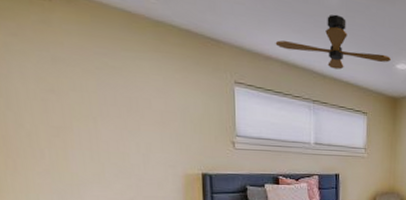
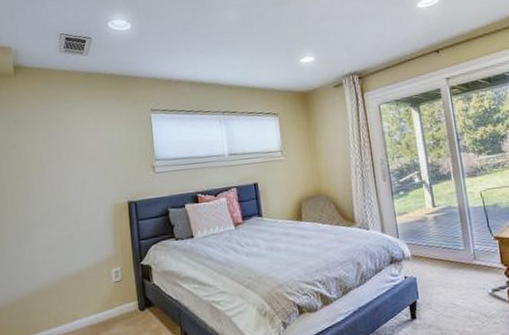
ceiling fan: present [275,14,391,70] -> none [183,28,294,78]

